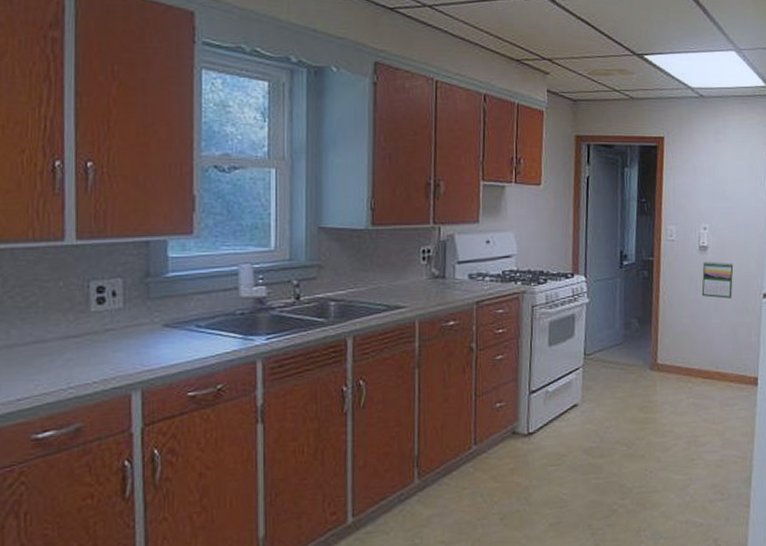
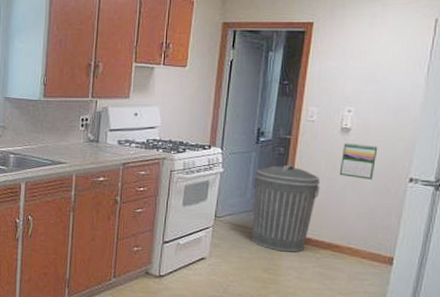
trash can: none [621,289,686,386] -> present [252,165,321,253]

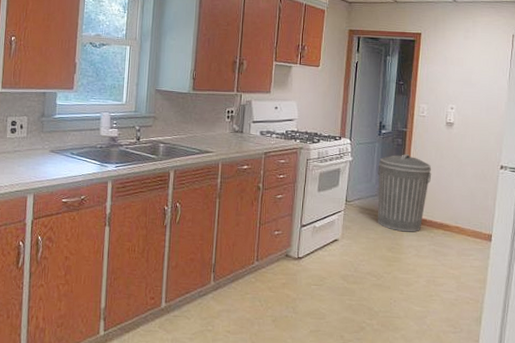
calendar: present [339,142,378,180] -> none [446,135,475,167]

